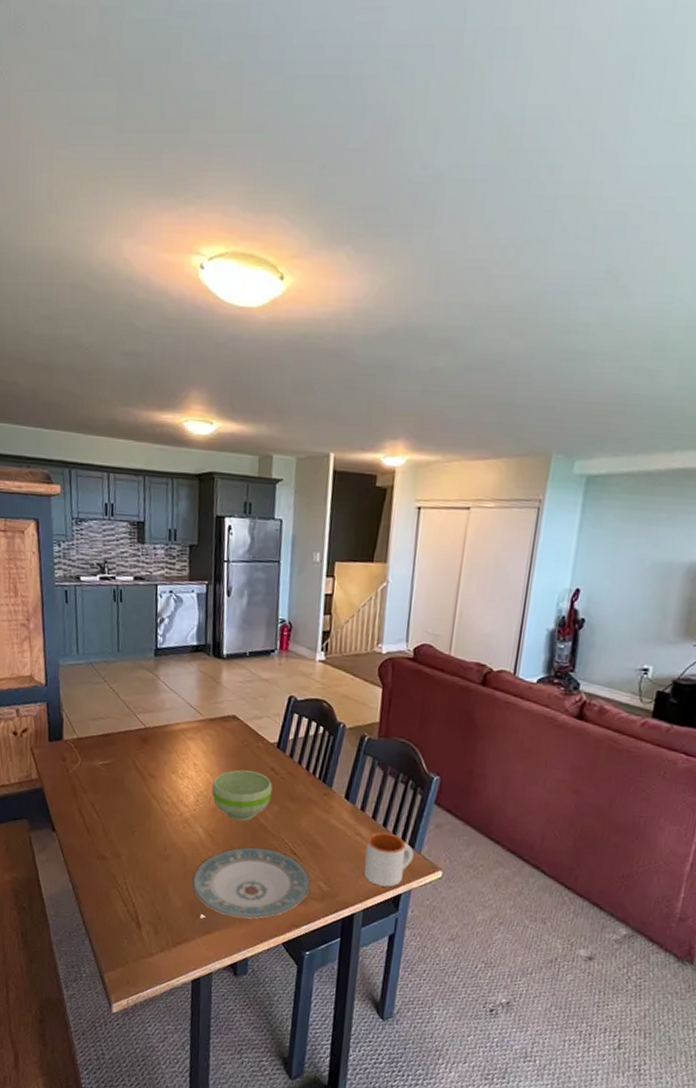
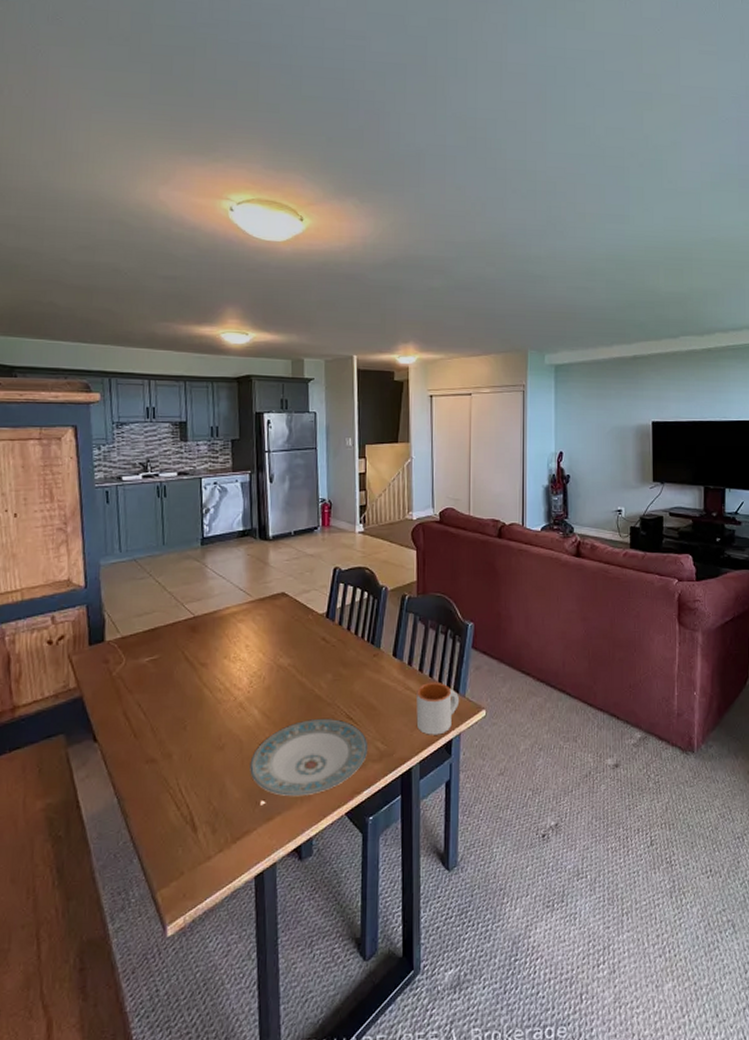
bowl: present [211,769,273,821] -> none [265,644,325,696]

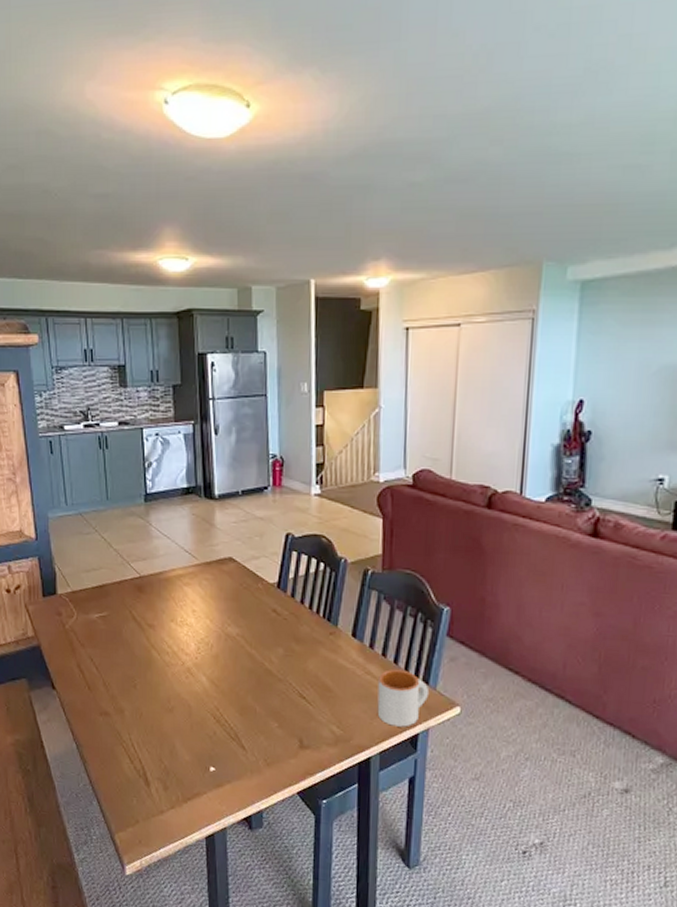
plate: present [250,719,369,797] -> none [199,693,323,769]

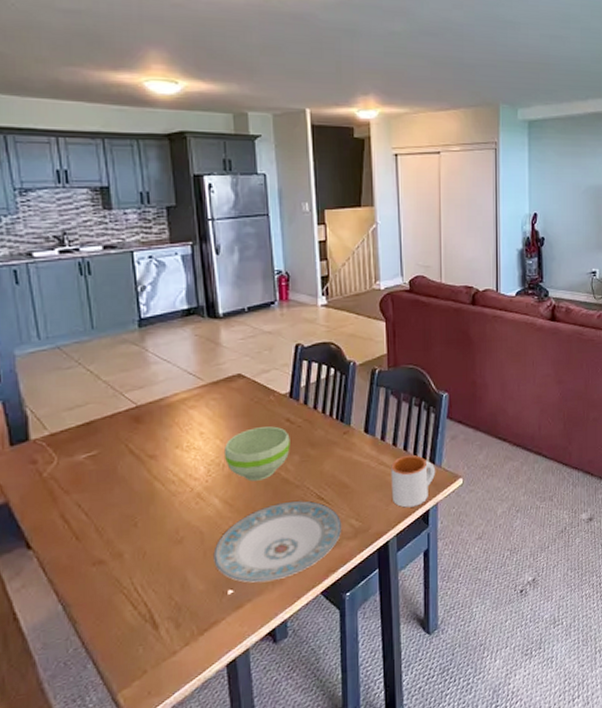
plate: none [199,693,323,769] -> present [213,500,342,583]
bowl: none [212,613,276,667] -> present [223,426,290,481]

